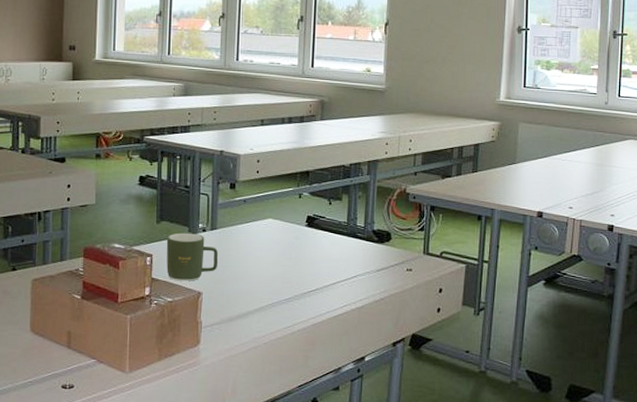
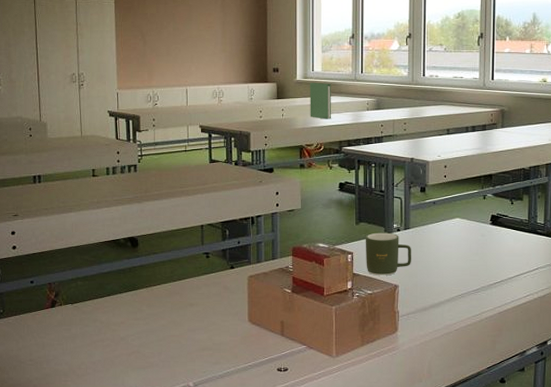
binder: none [109,63,134,105] -> present [310,82,331,119]

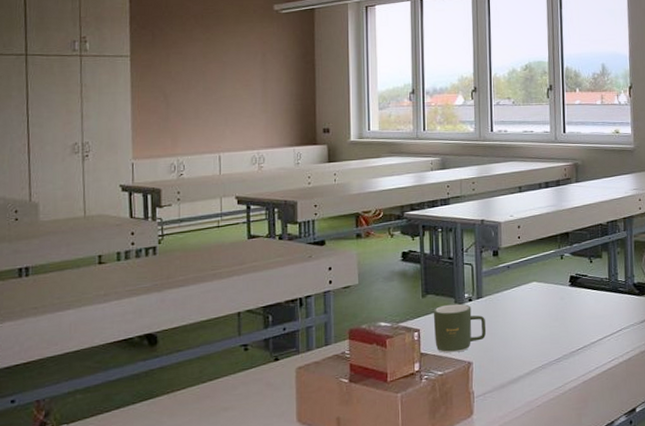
binder: present [310,82,331,119] -> none [366,142,391,183]

